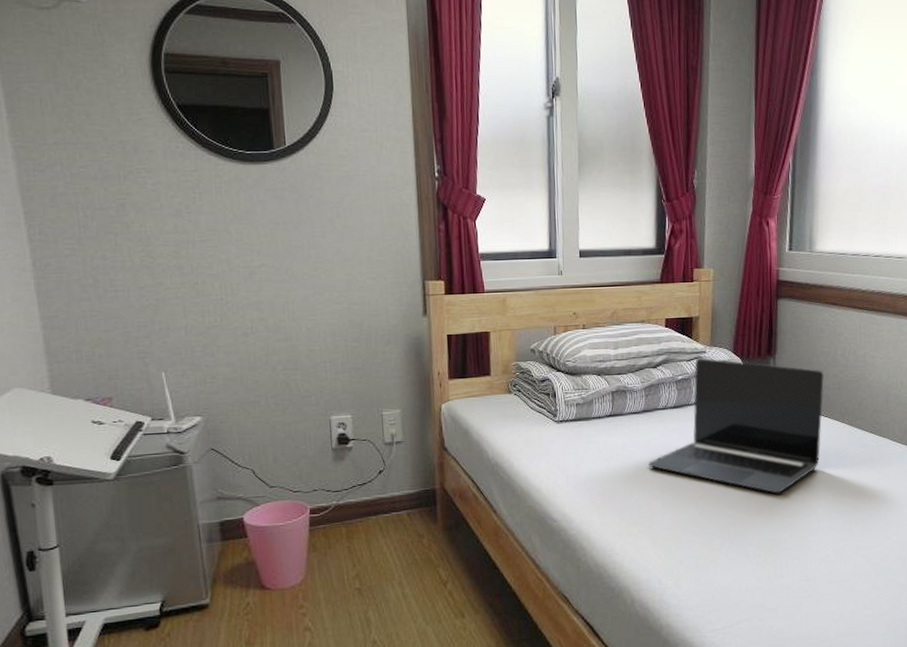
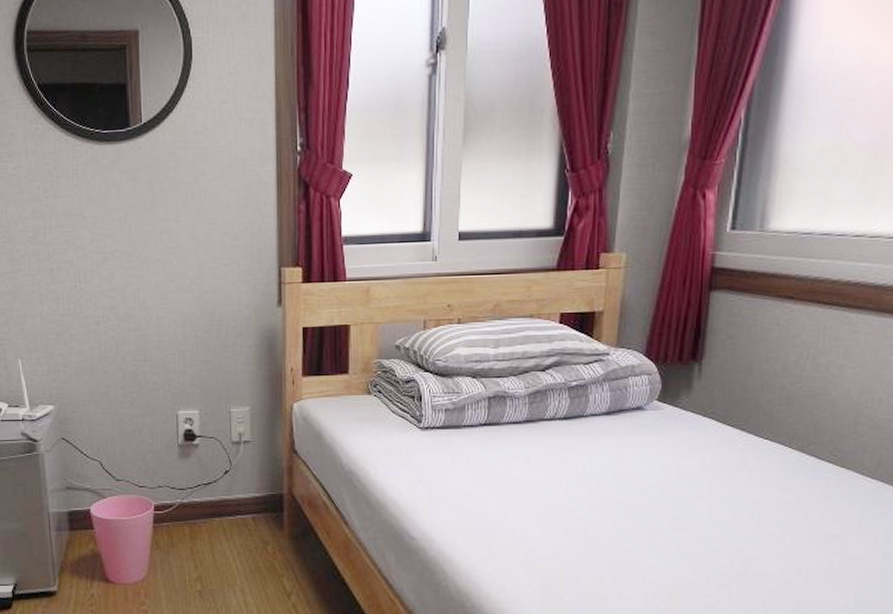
laptop: present [648,358,824,494] -> none [528,362,767,528]

